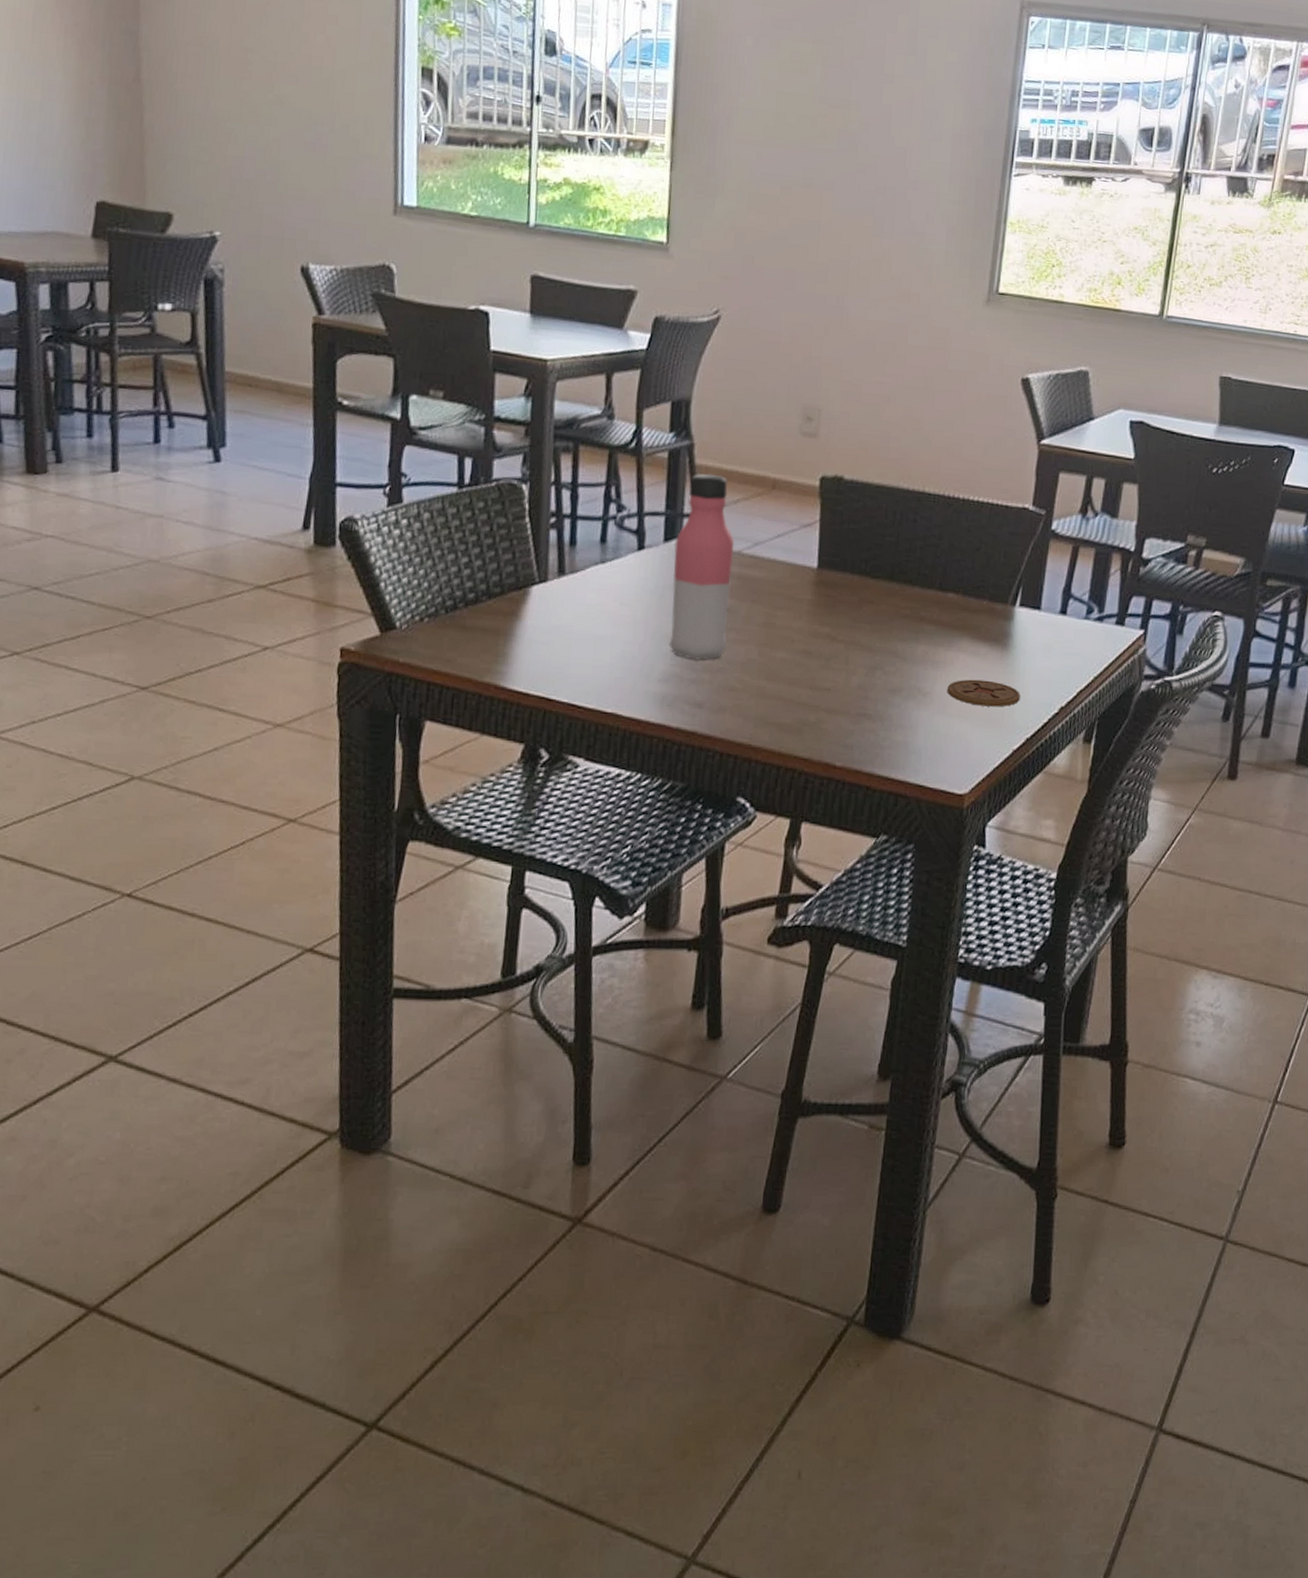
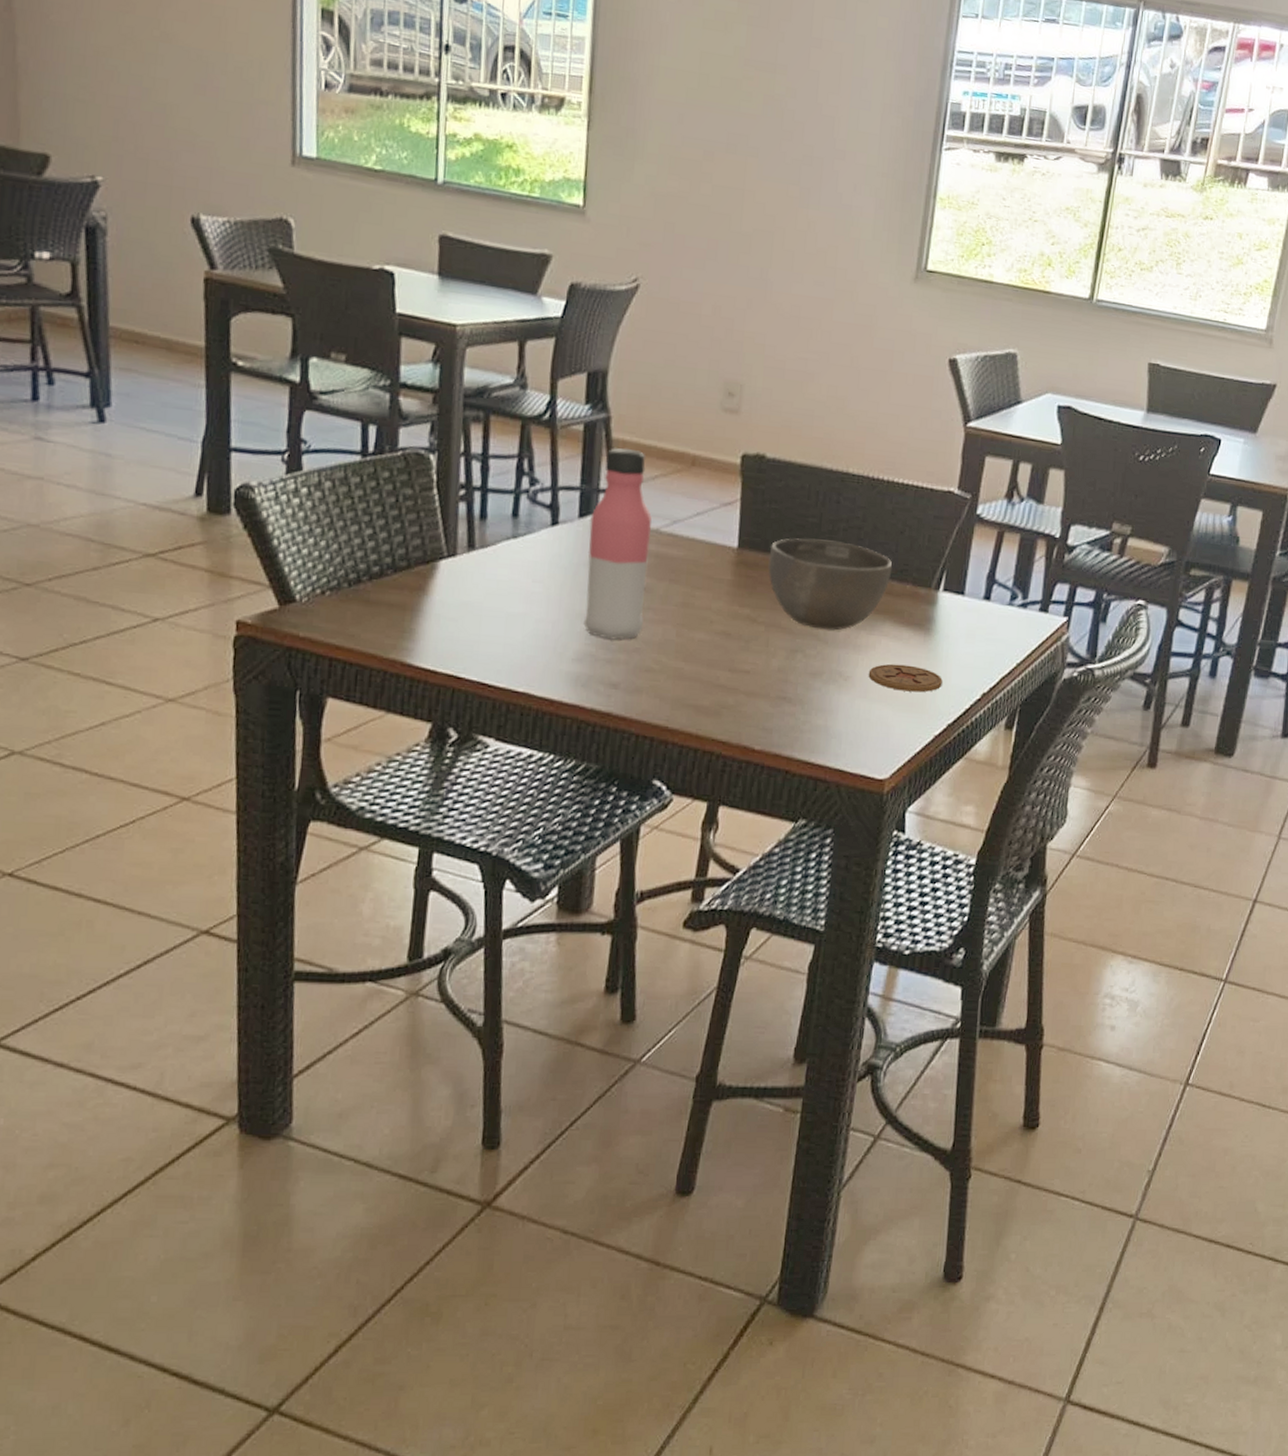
bowl: none [847,557,969,647] -> present [768,538,893,631]

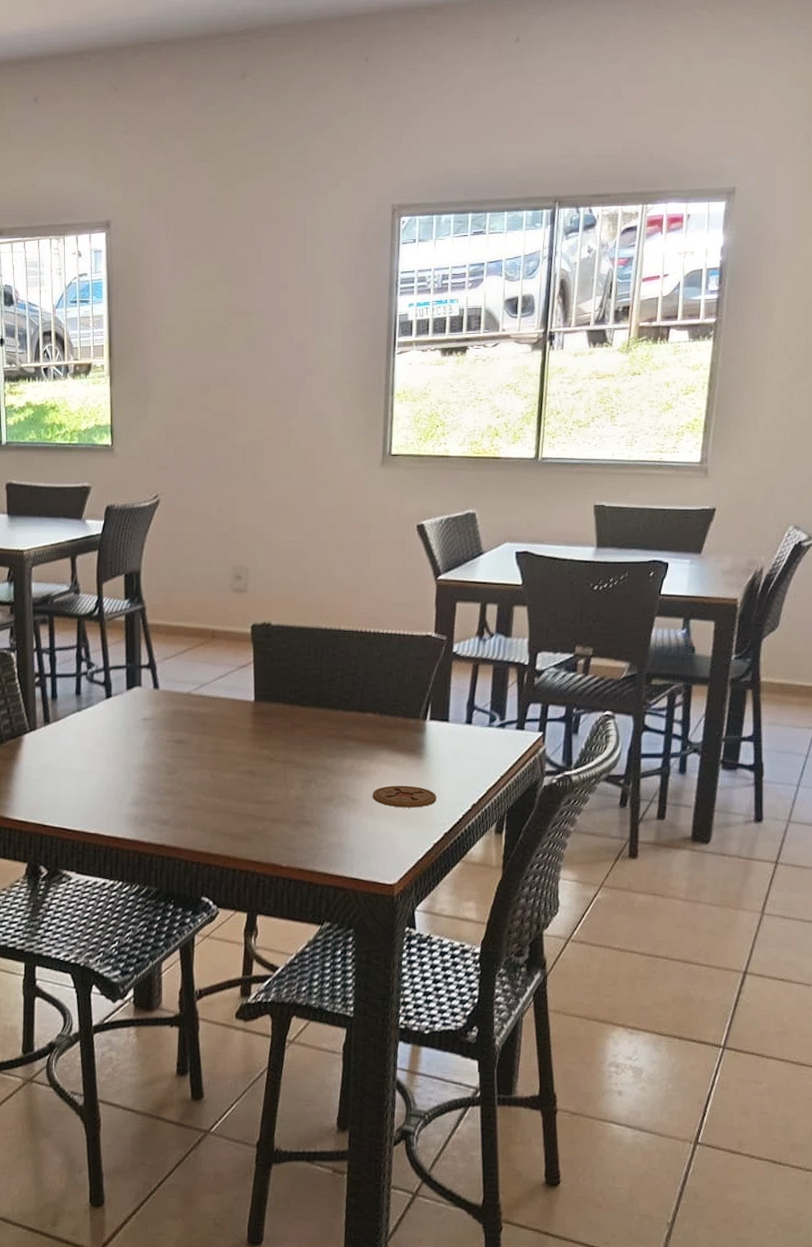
water bottle: present [583,447,652,640] -> none [136,630,185,785]
bowl: present [768,538,893,631] -> none [280,687,385,762]

